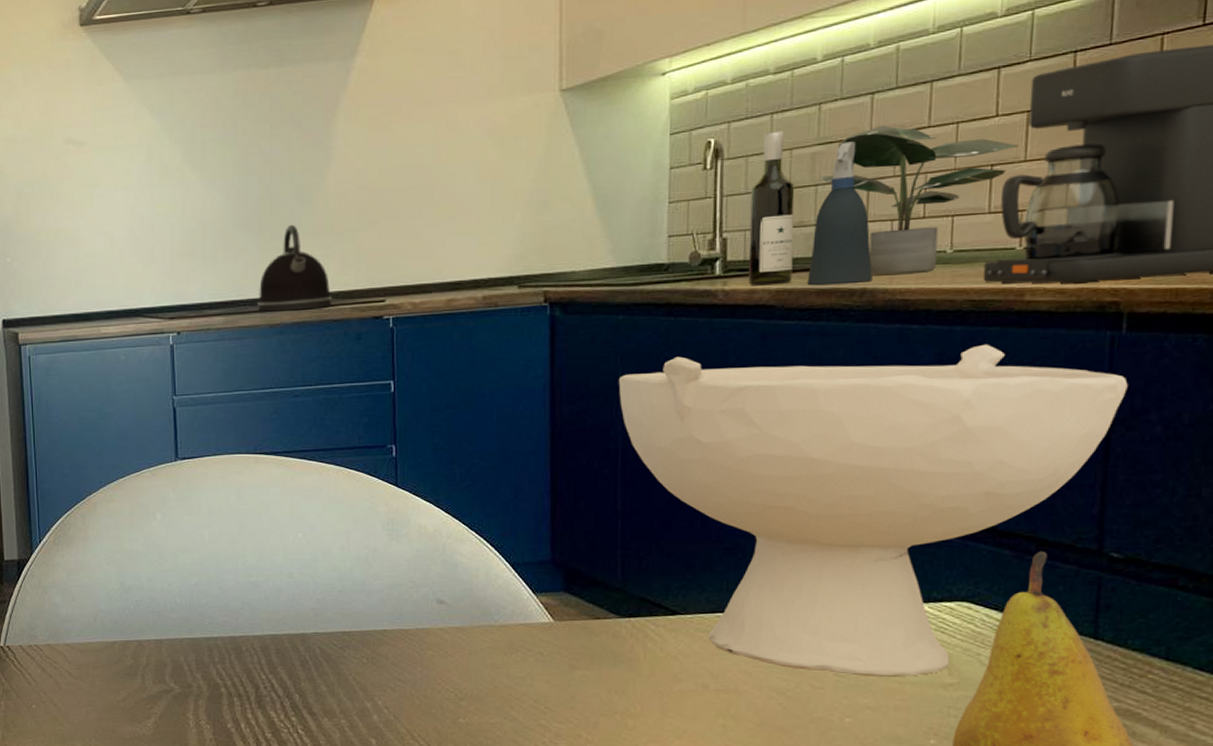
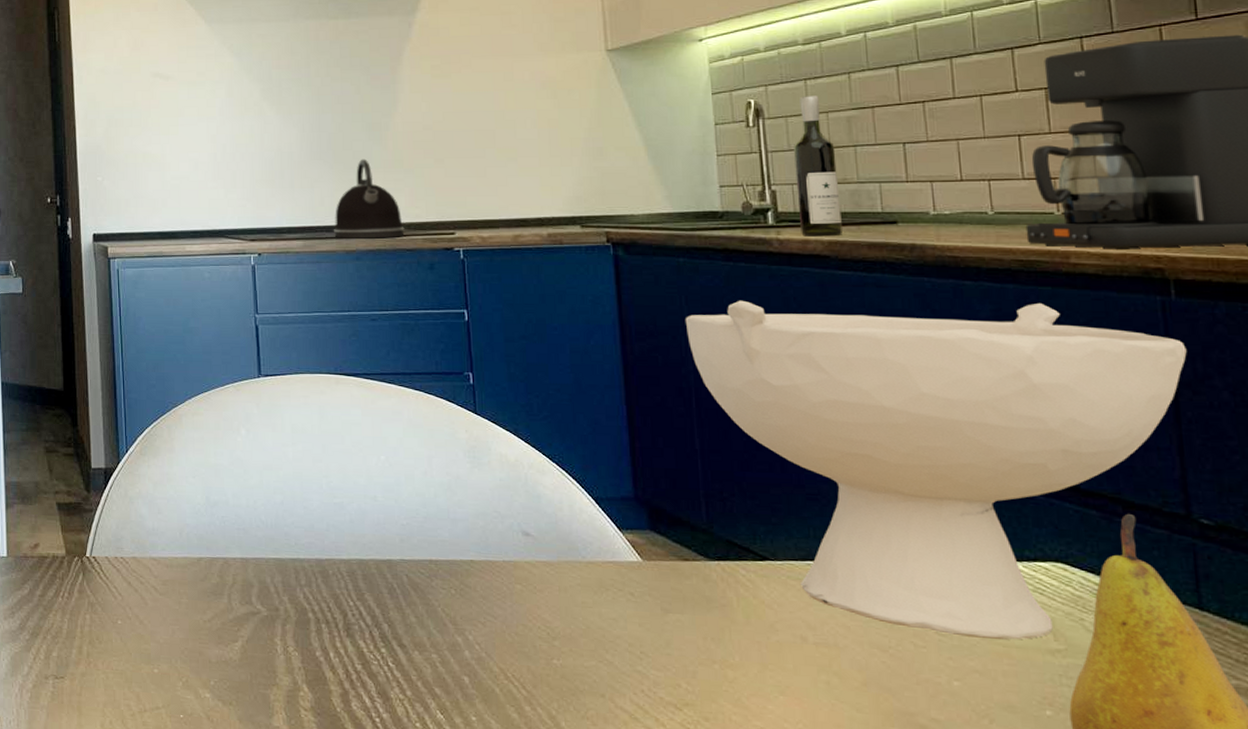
spray bottle: present [807,141,873,285] -> none [857,108,920,238]
potted plant: present [819,125,1019,276] -> none [857,95,1042,233]

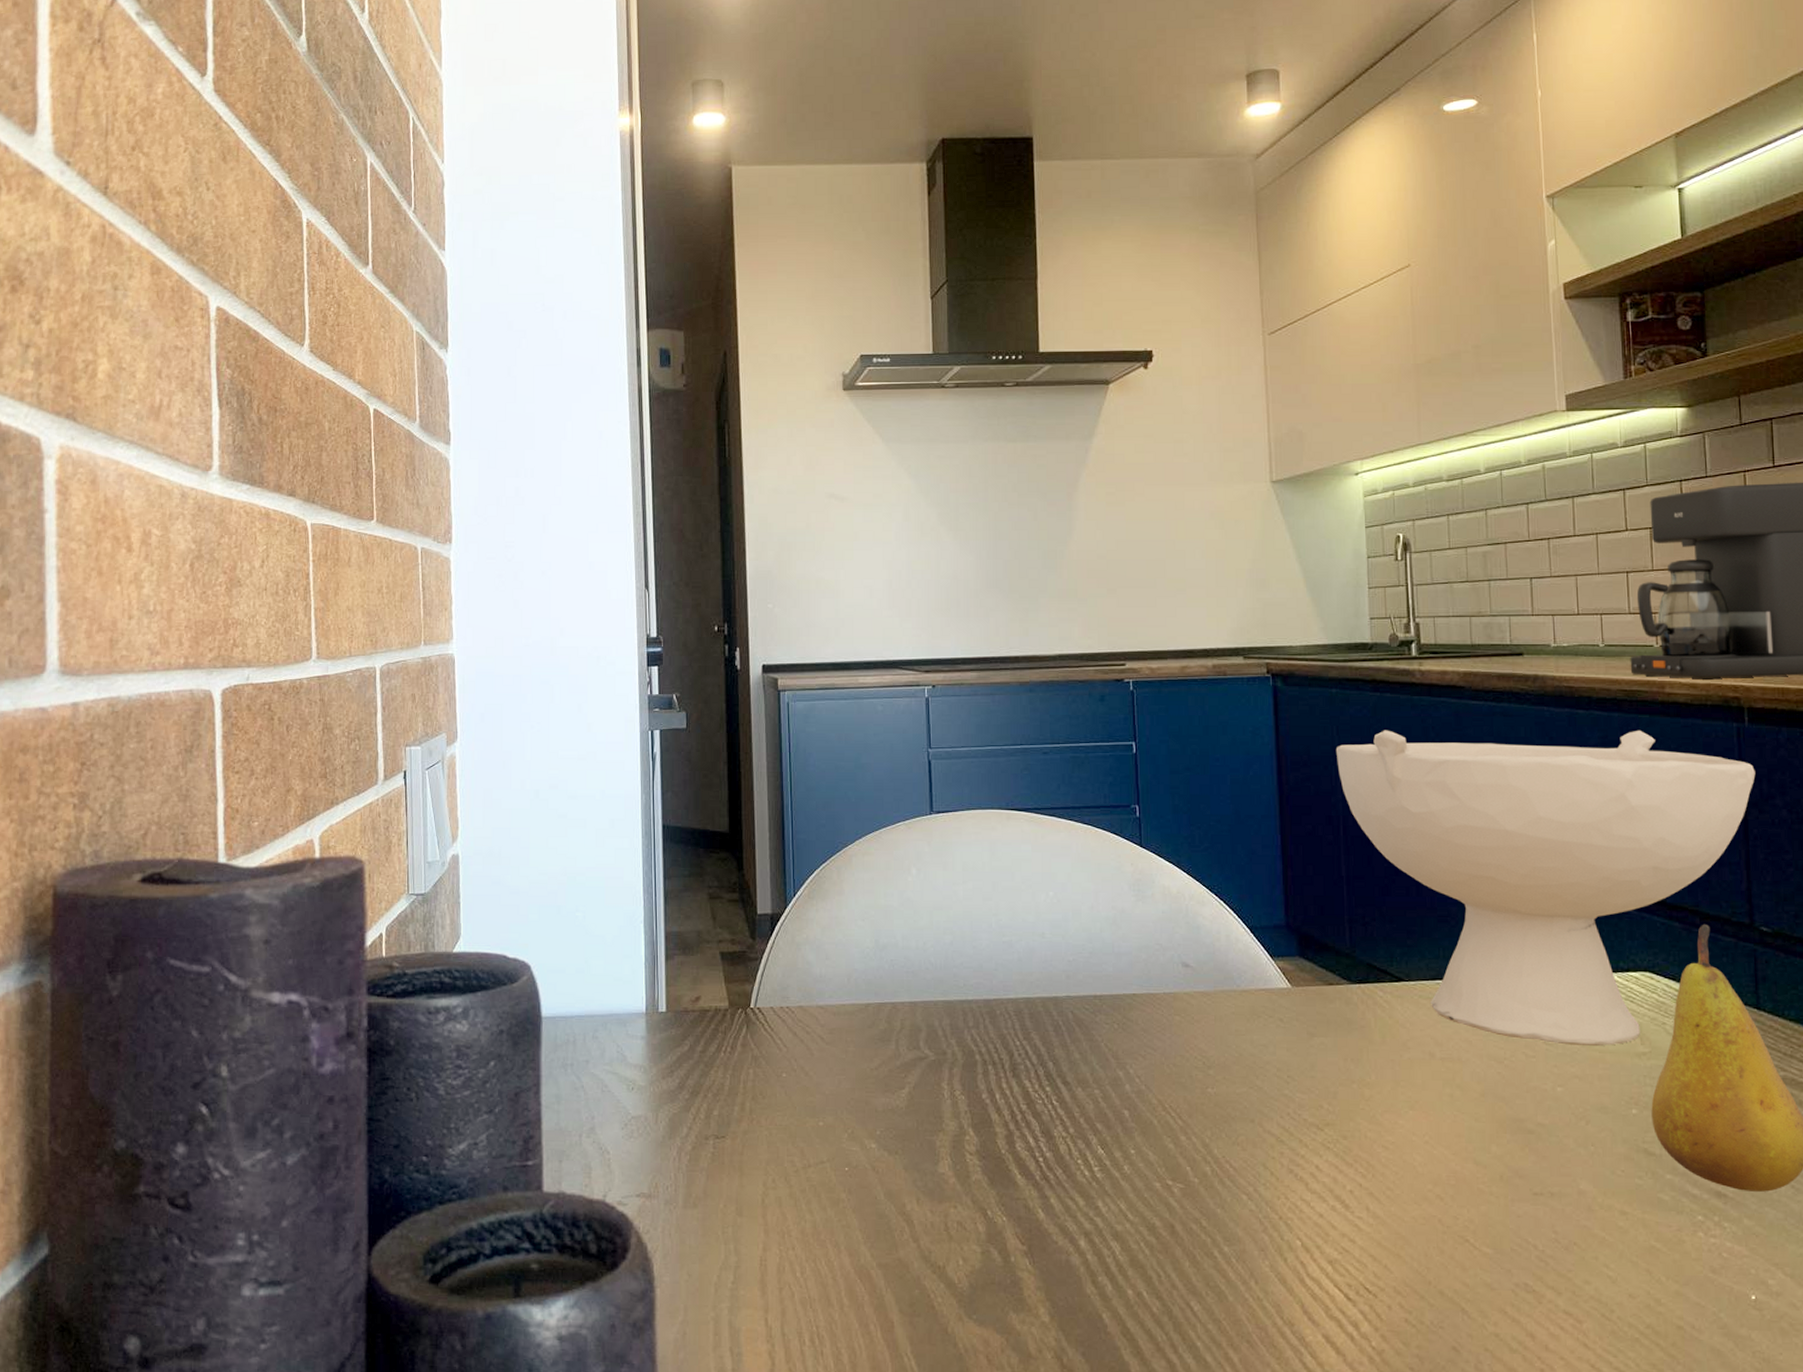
kettle: present [334,159,405,240] -> none [1008,587,1077,671]
bottle: present [793,96,843,237] -> none [1435,531,1476,668]

